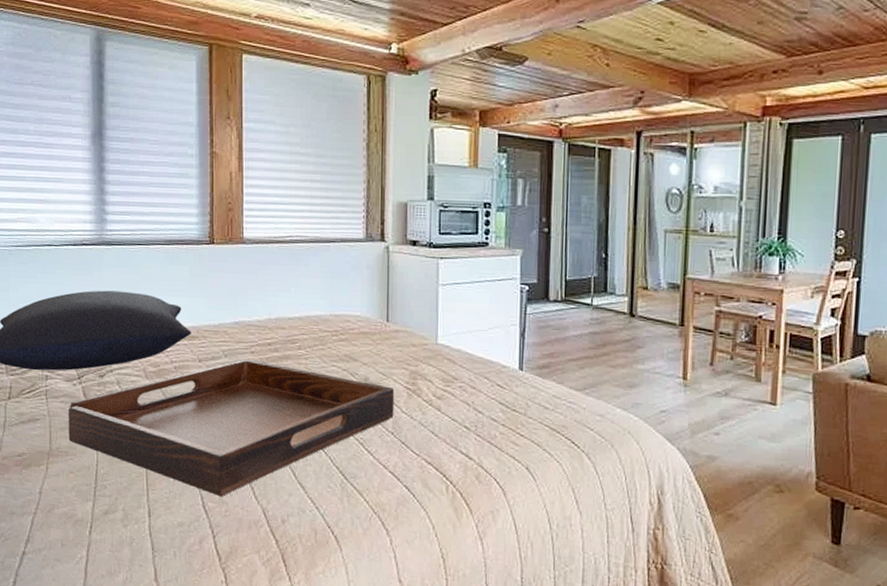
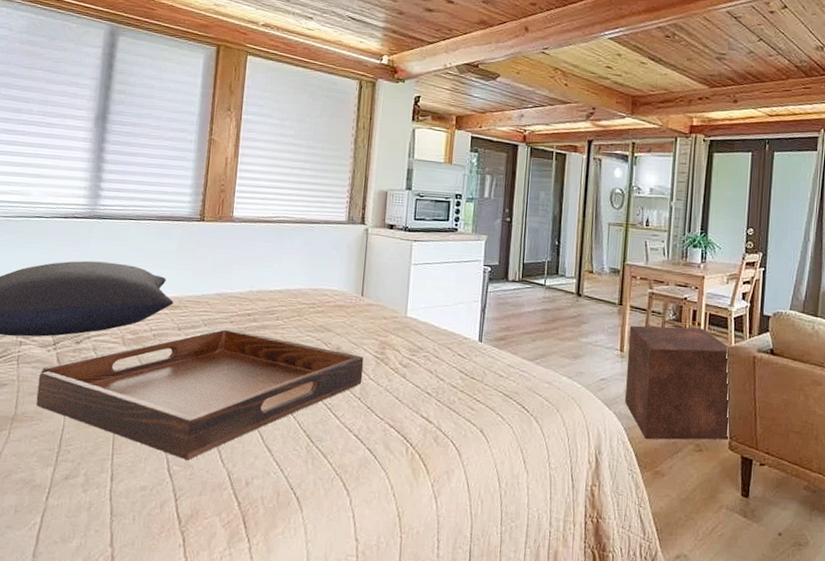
ottoman: none [690,349,818,480] -> present [625,325,731,440]

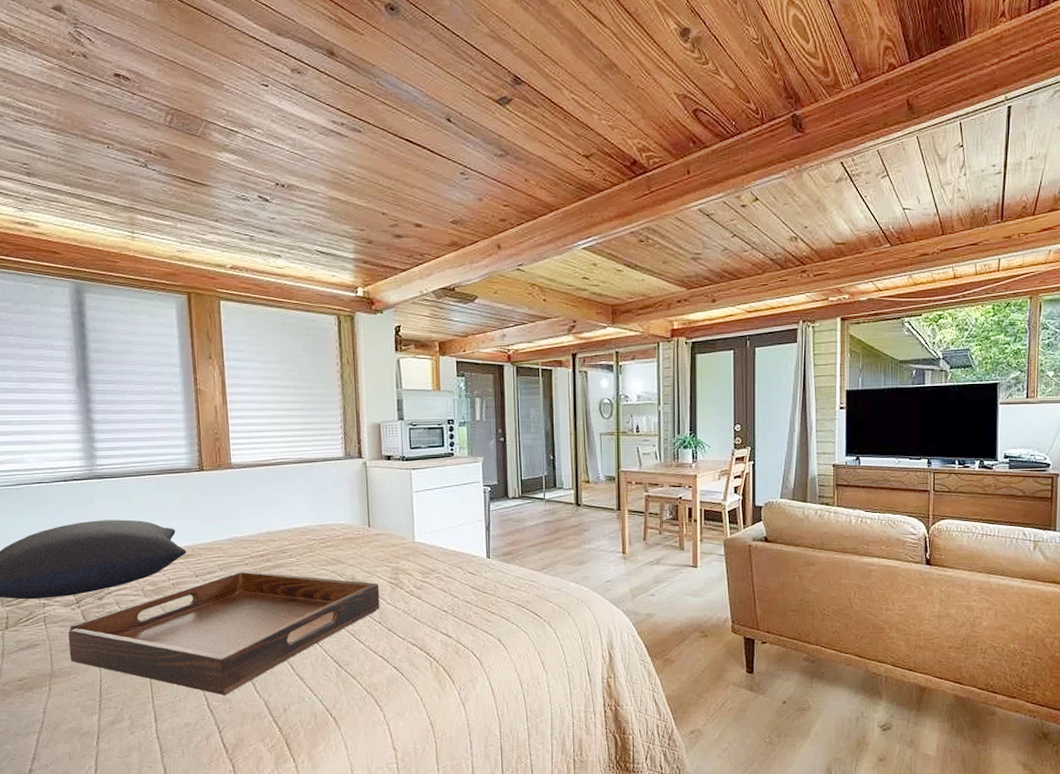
ottoman: present [625,325,731,440] -> none [629,524,733,632]

